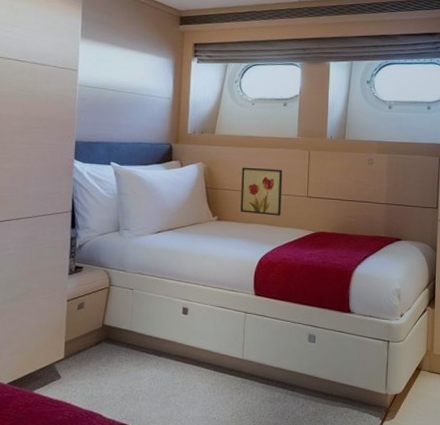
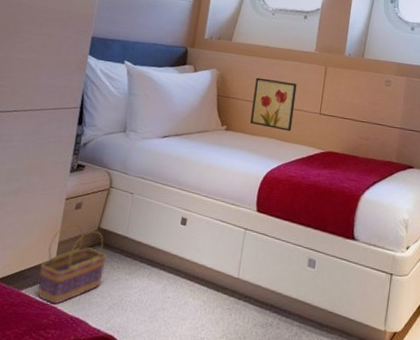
basket: none [49,323,114,401] -> present [37,223,107,305]

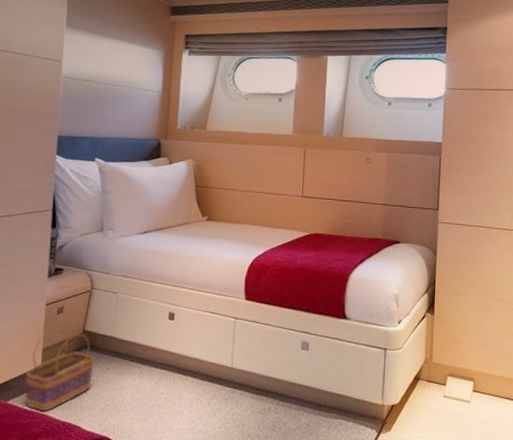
wall art: present [250,77,297,131] -> none [232,165,277,217]

